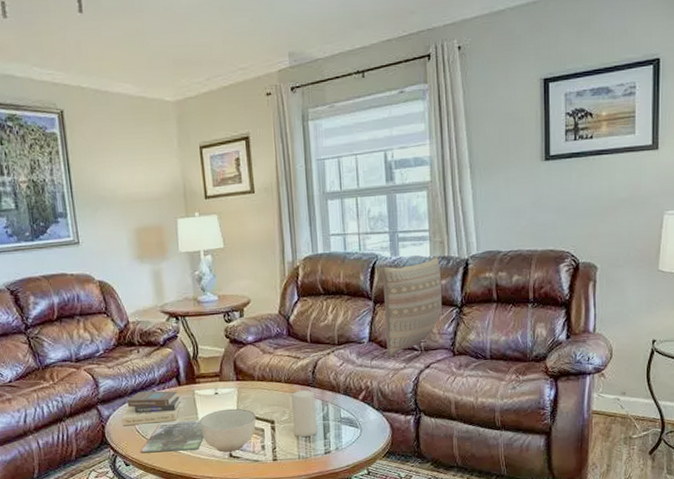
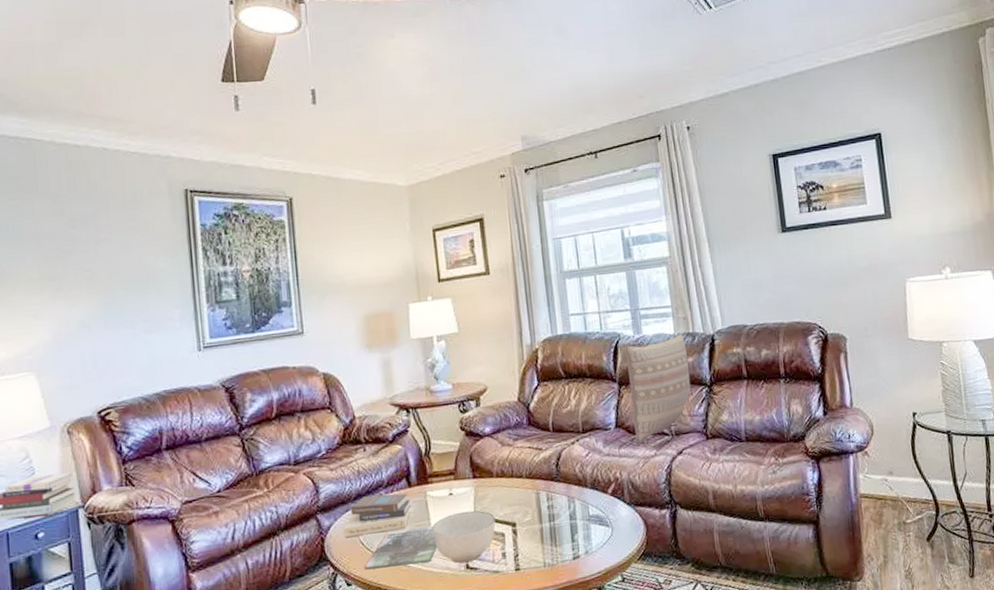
candle: present [292,390,318,437] -> none [534,485,564,541]

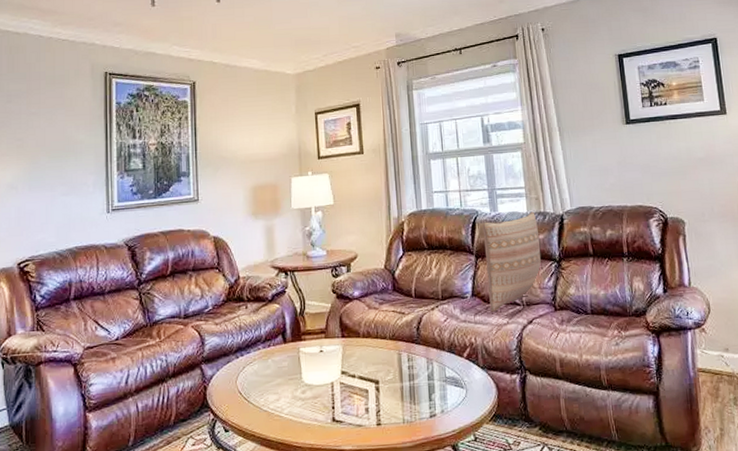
books: present [343,493,411,538] -> none [224,348,285,388]
magazine: present [364,526,437,570] -> none [240,380,307,418]
bowl: present [432,510,496,564] -> none [303,367,361,416]

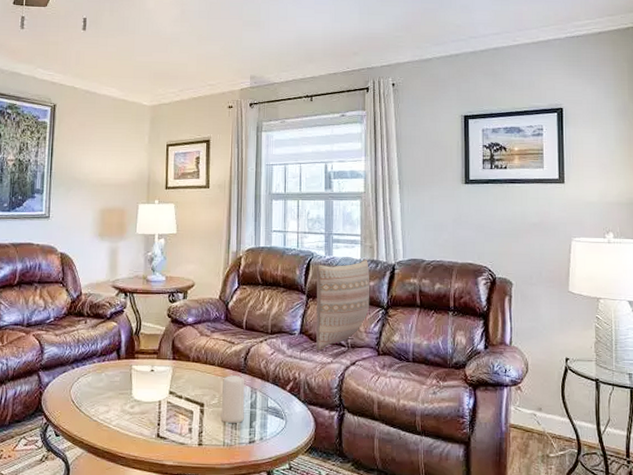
candle: none [396,347,422,399] -> present [220,376,245,423]

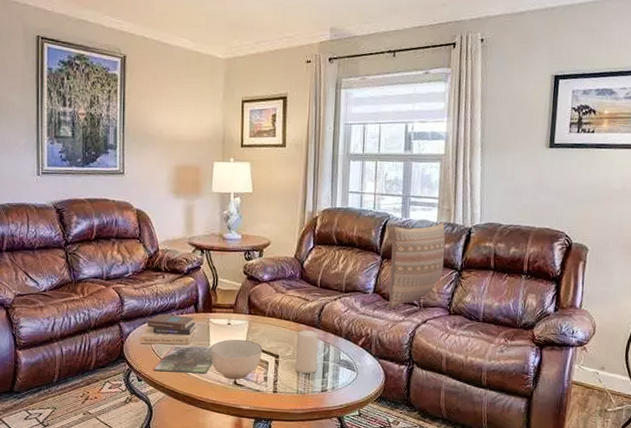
books: none [59,362,118,395] -> present [140,314,196,345]
magazine: none [71,394,135,426] -> present [153,344,213,374]
bowl: none [132,387,187,432] -> present [210,339,263,380]

